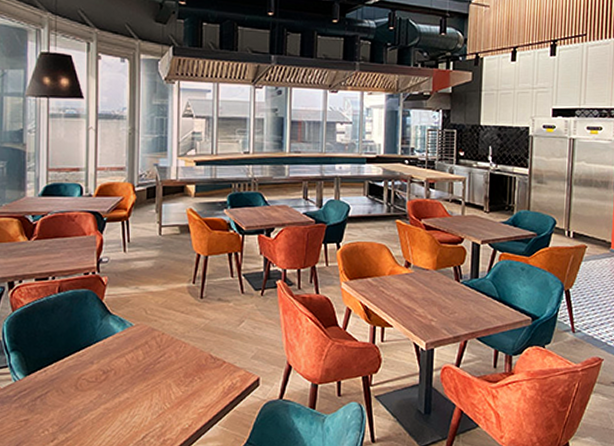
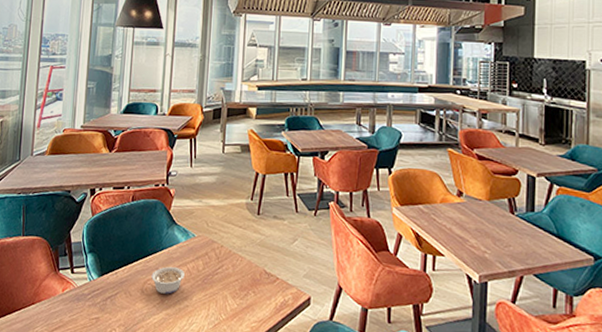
legume: none [86,360,123,388] -> present [151,267,185,294]

